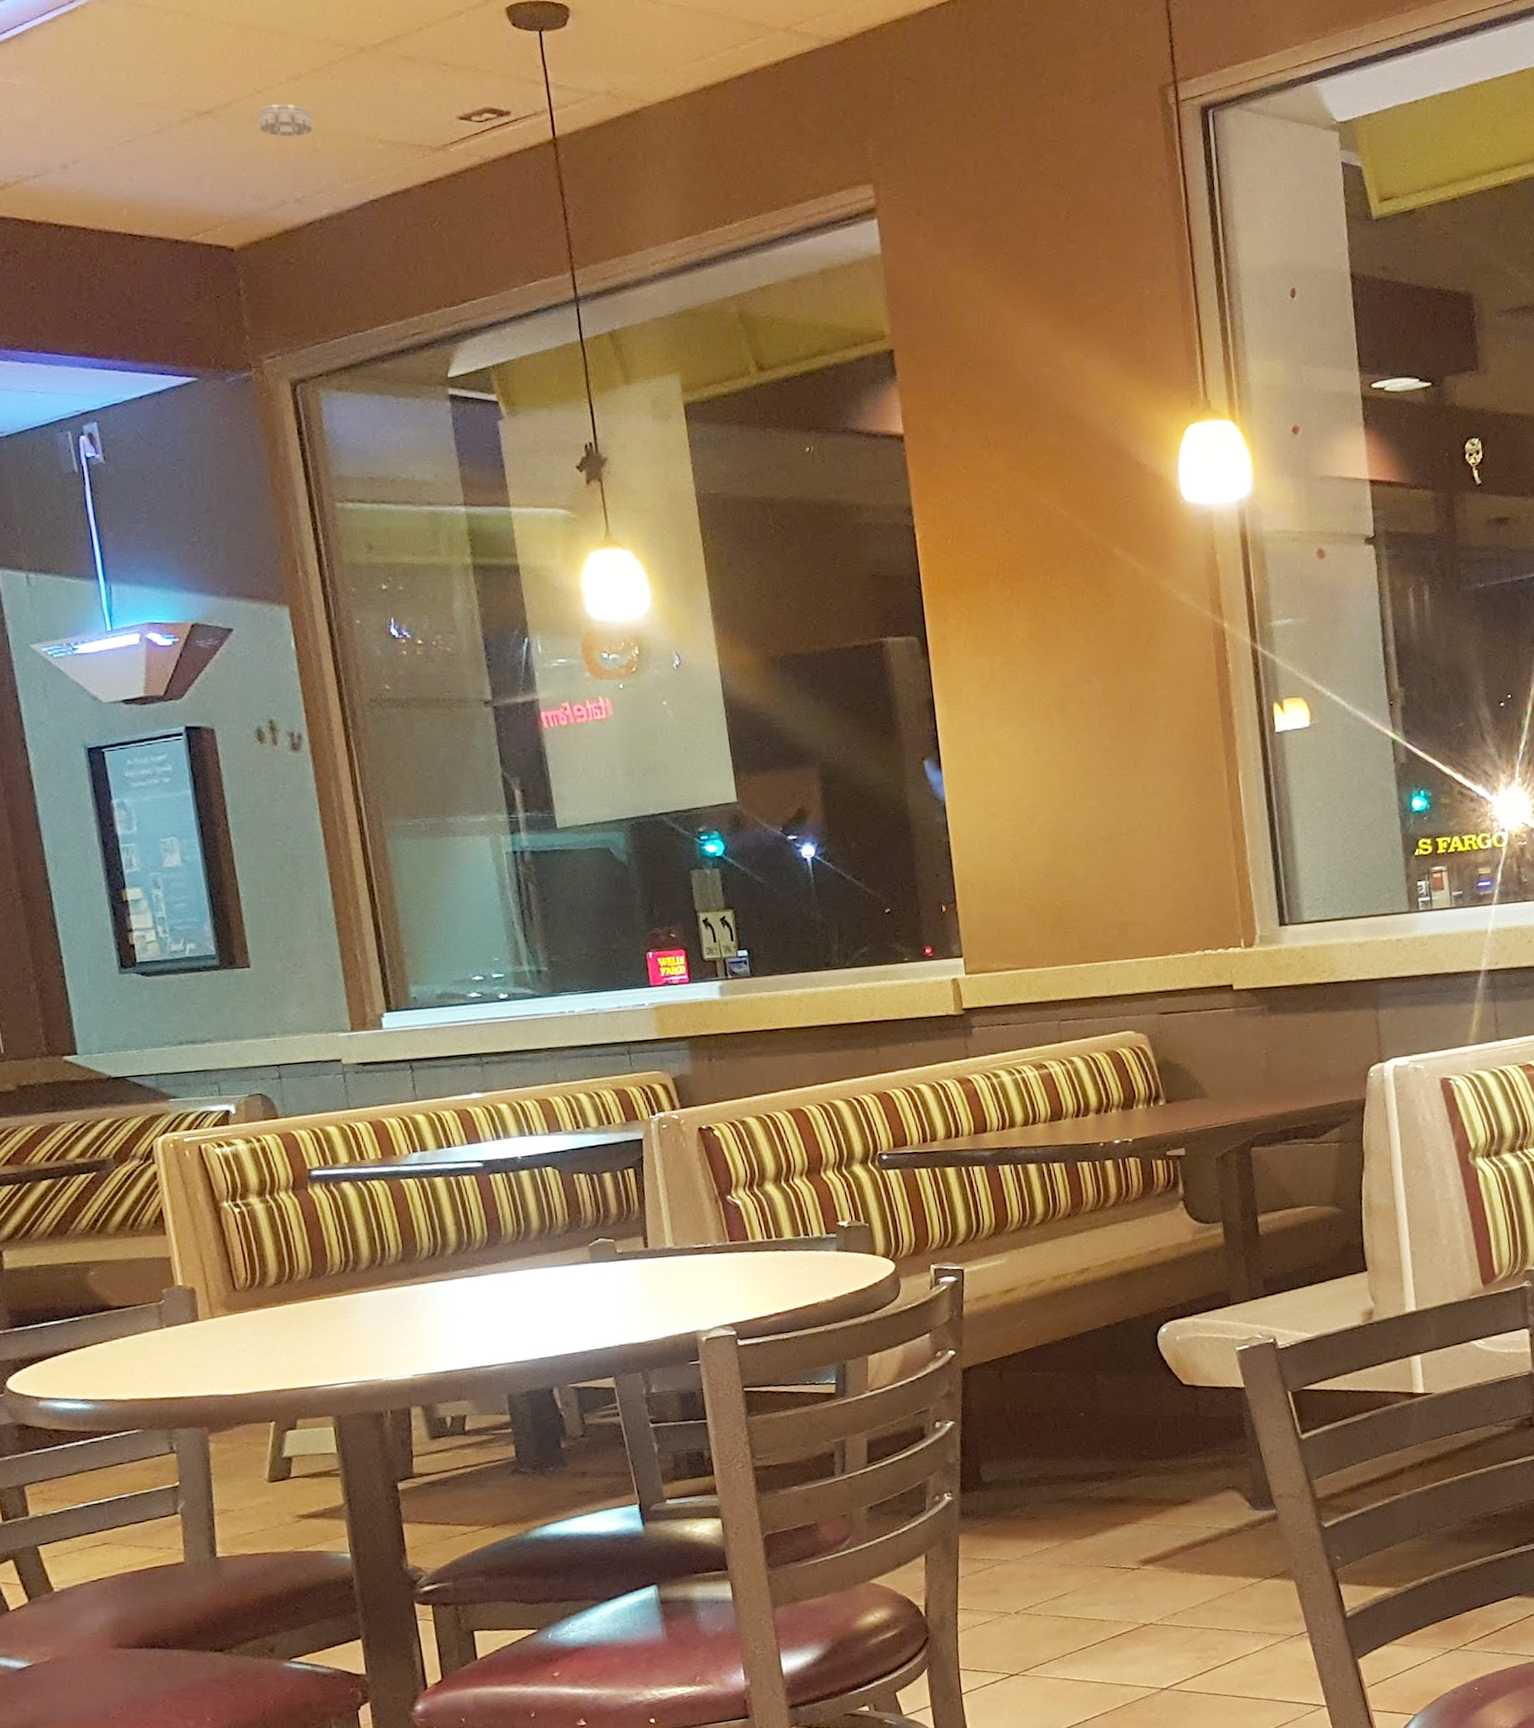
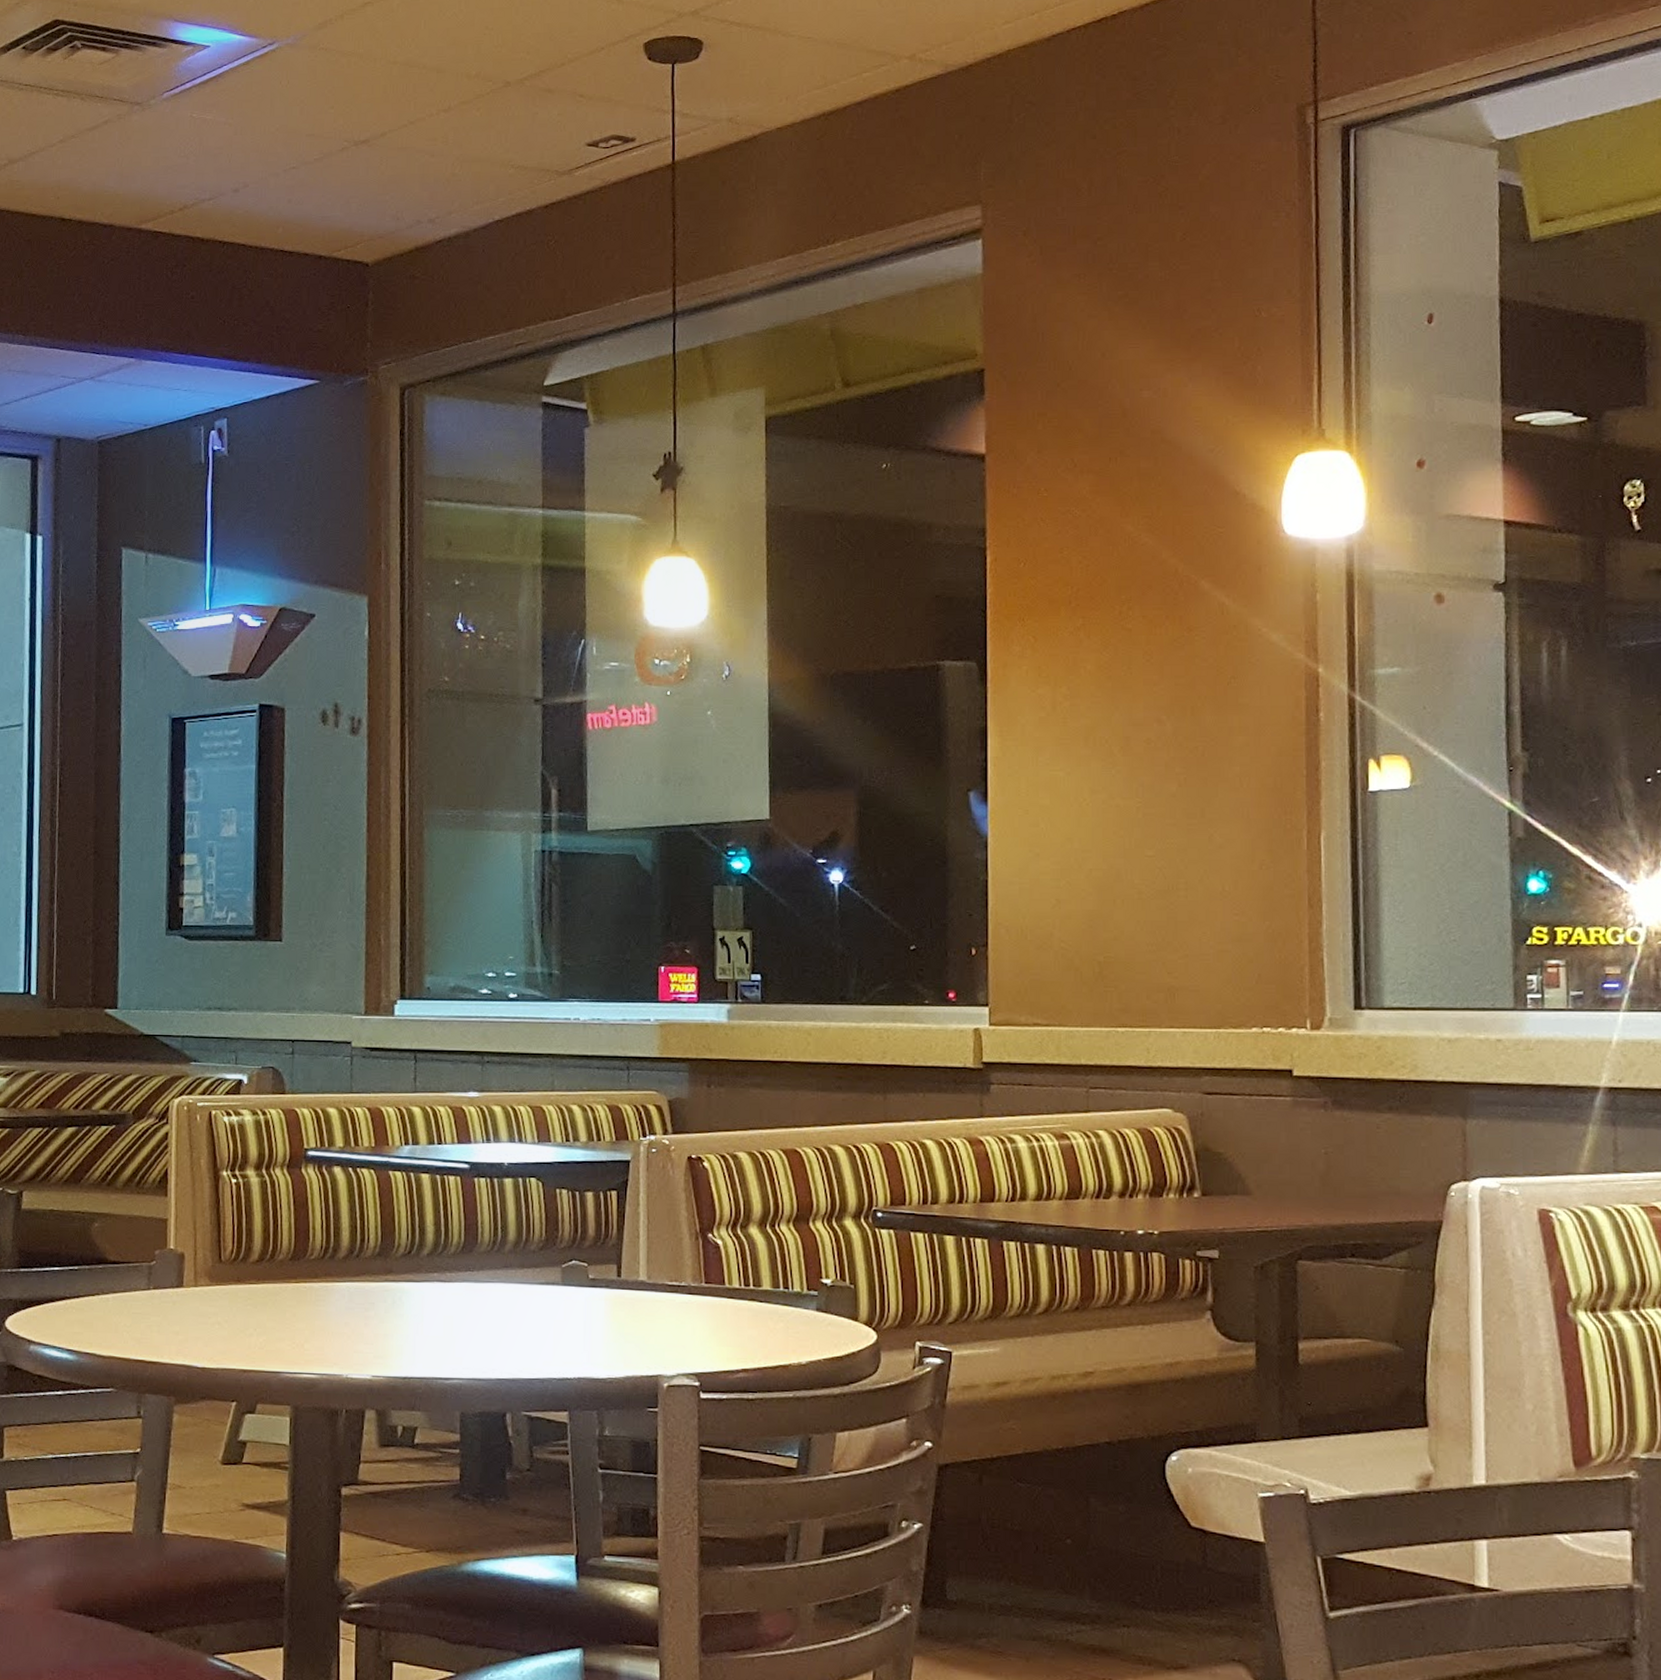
smoke detector: present [256,104,313,137] -> none [406,133,454,163]

